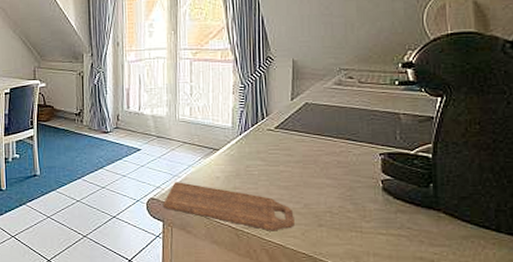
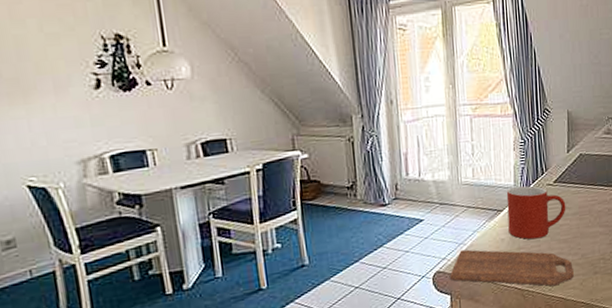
mug: none [223,129,288,181] -> present [506,186,566,240]

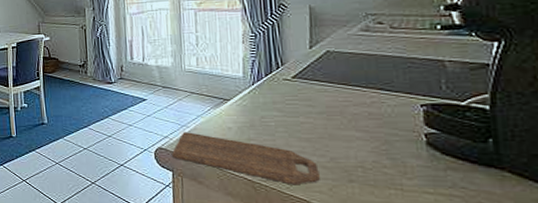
mug: present [506,186,566,240] -> none [234,78,309,133]

